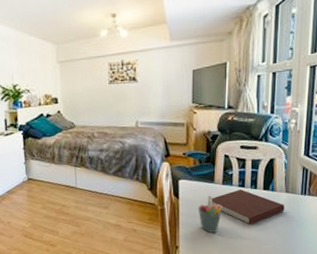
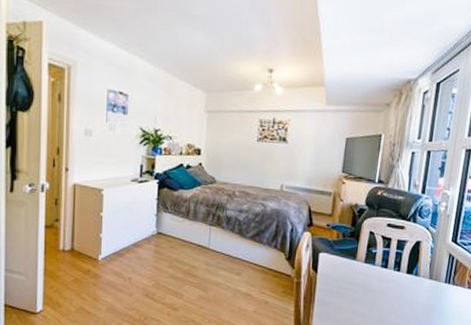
pen holder: present [198,195,222,233] -> none [336,272,362,314]
notebook: present [212,189,285,225] -> none [351,269,427,310]

